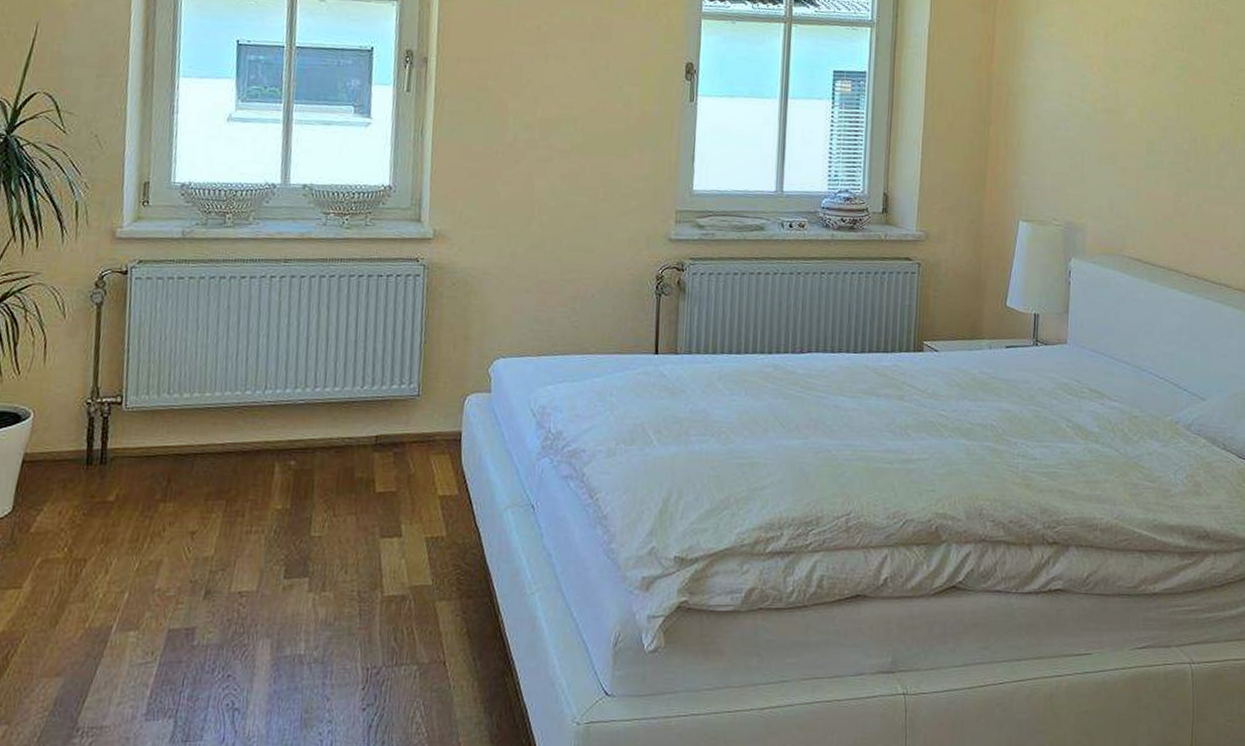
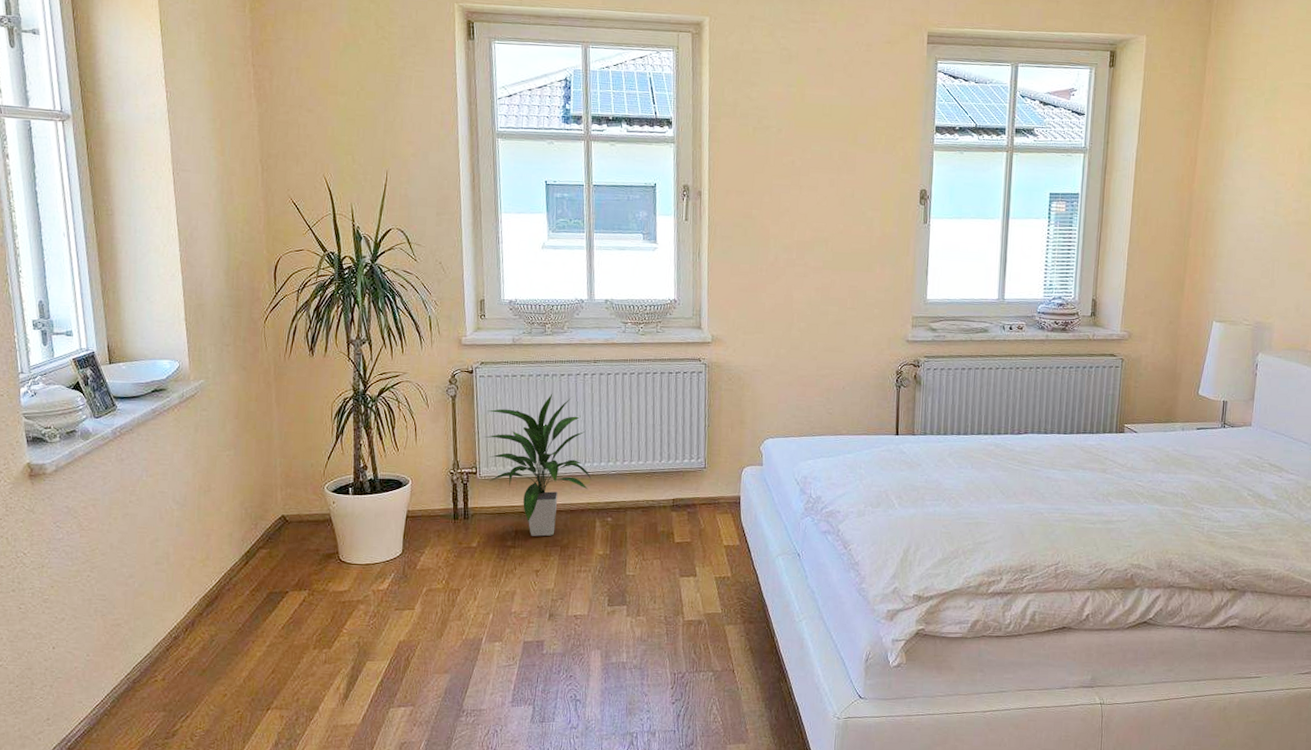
indoor plant: none [135,300,273,487] -> present [483,393,592,537]

